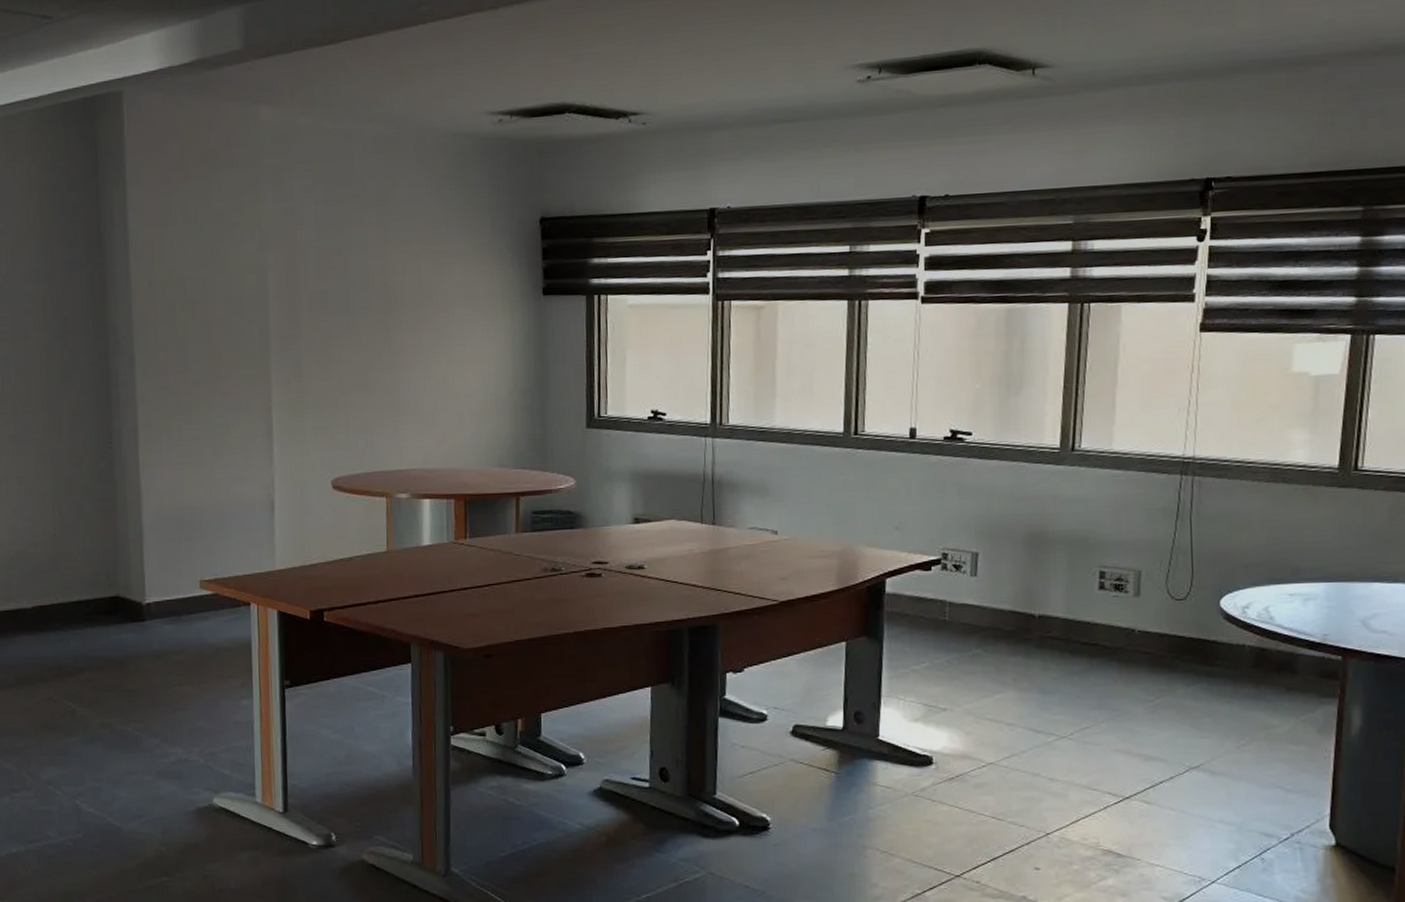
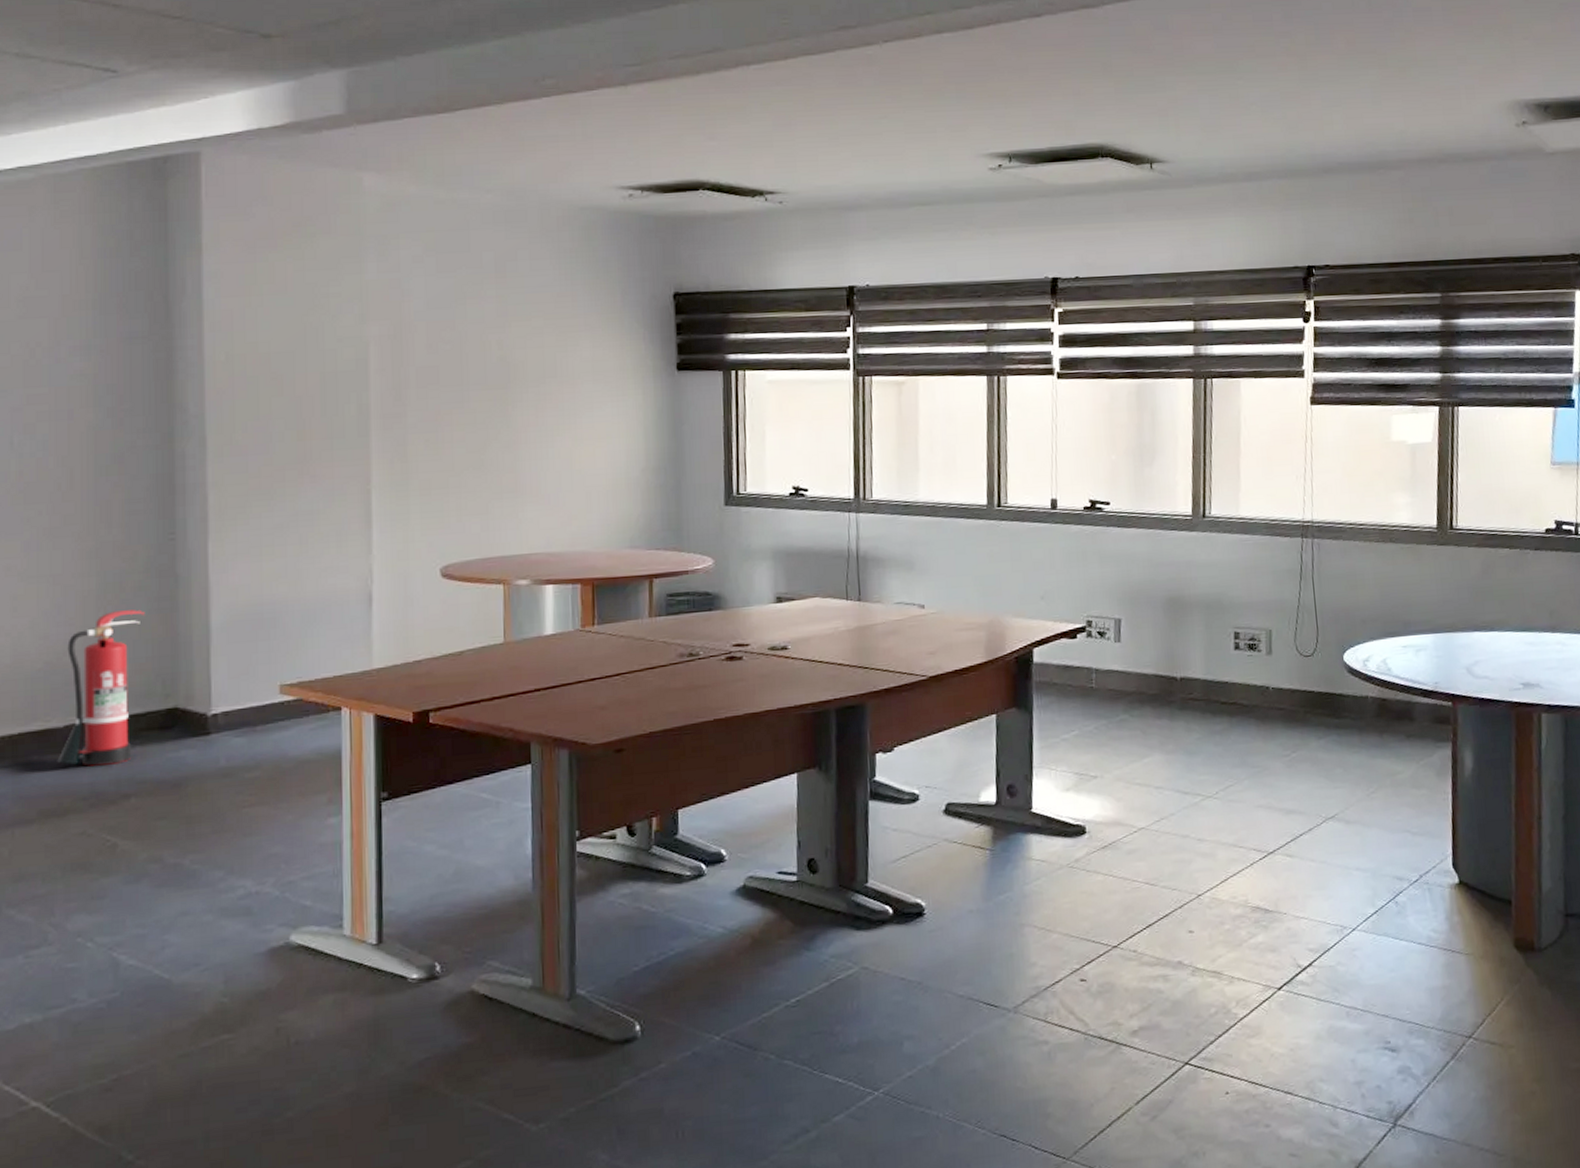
fire extinguisher: none [27,509,91,643] -> present [57,610,145,766]

